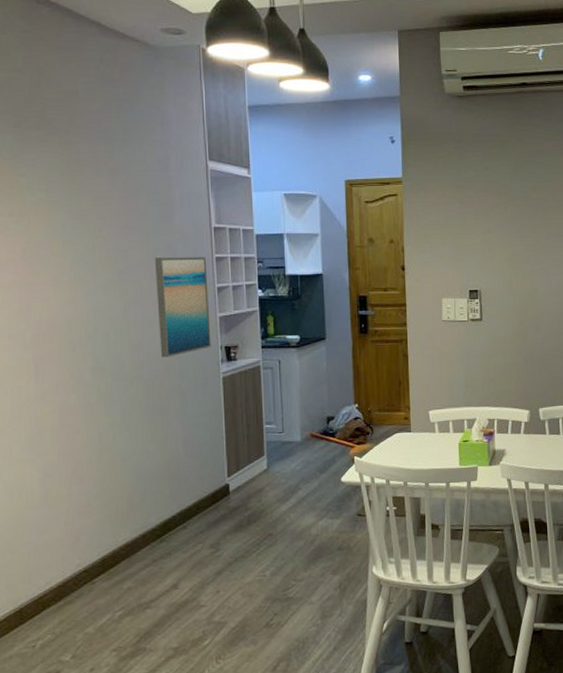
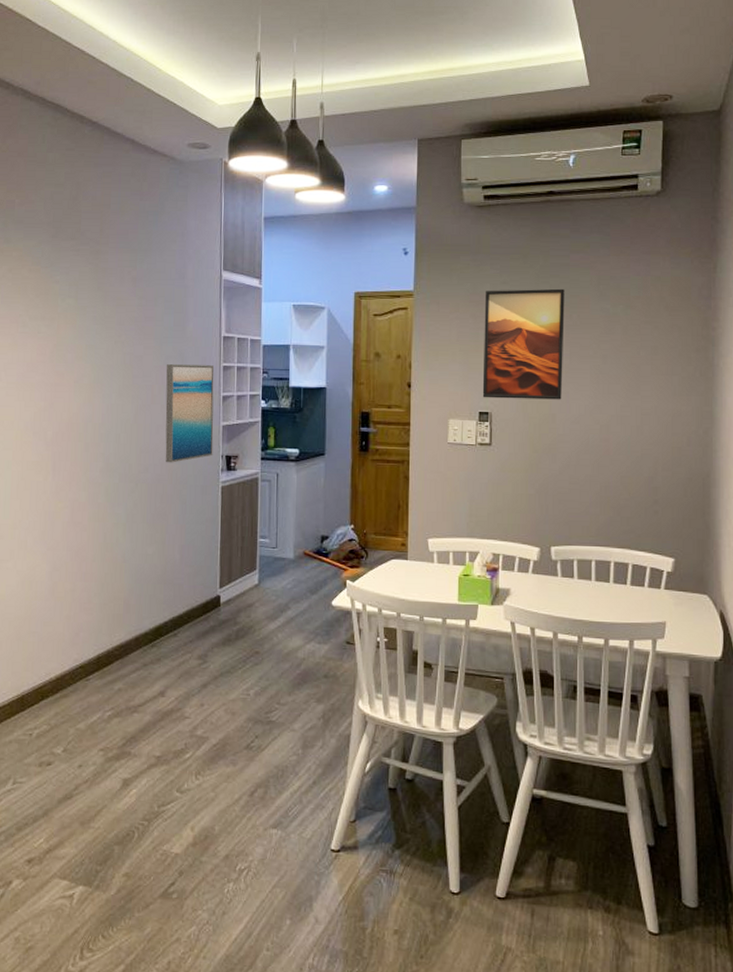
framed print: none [469,173,542,277] -> present [482,288,565,400]

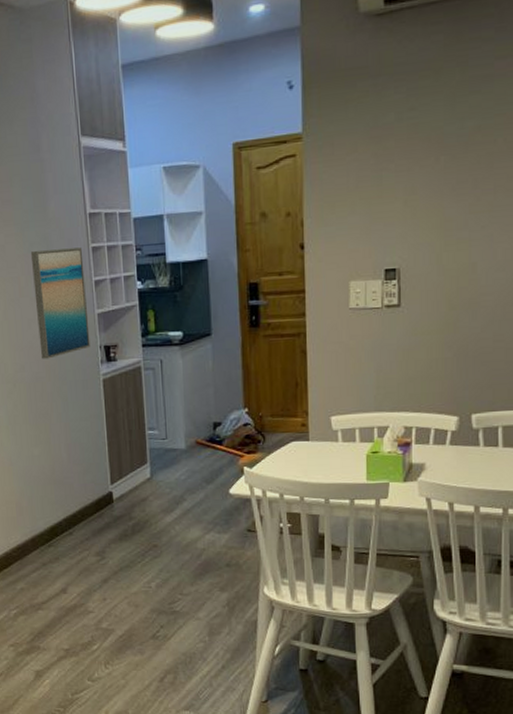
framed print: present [482,288,565,400] -> none [388,107,488,253]

